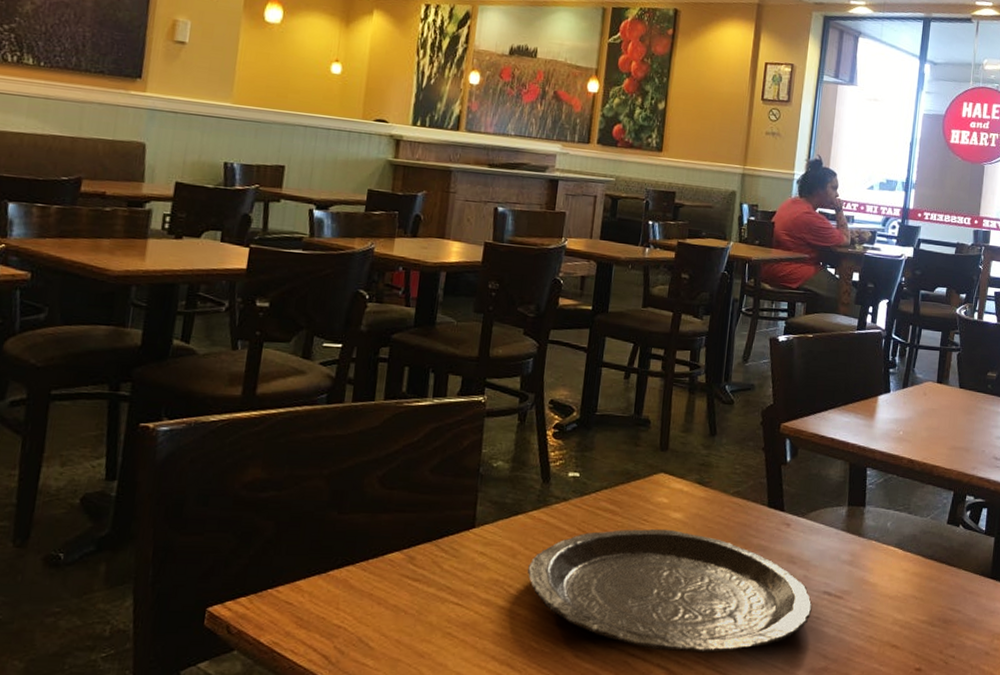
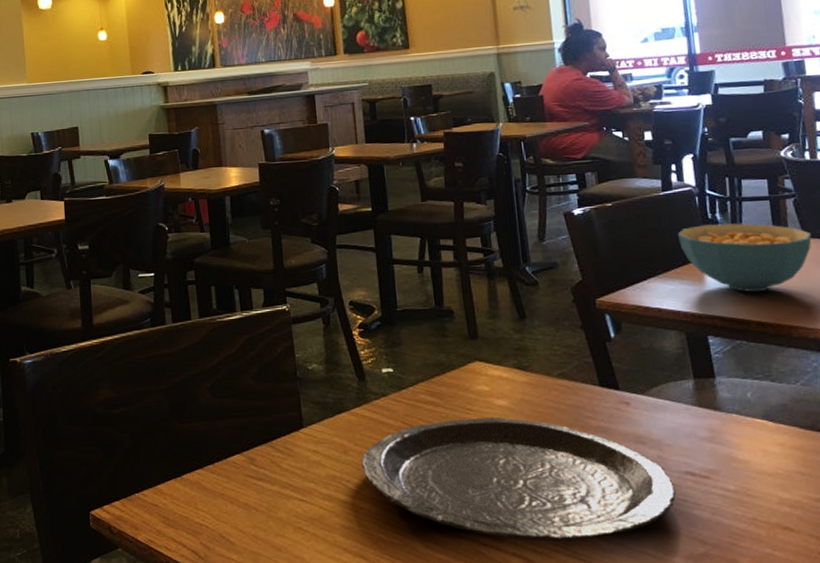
cereal bowl: none [861,365,965,432] -> present [677,223,812,292]

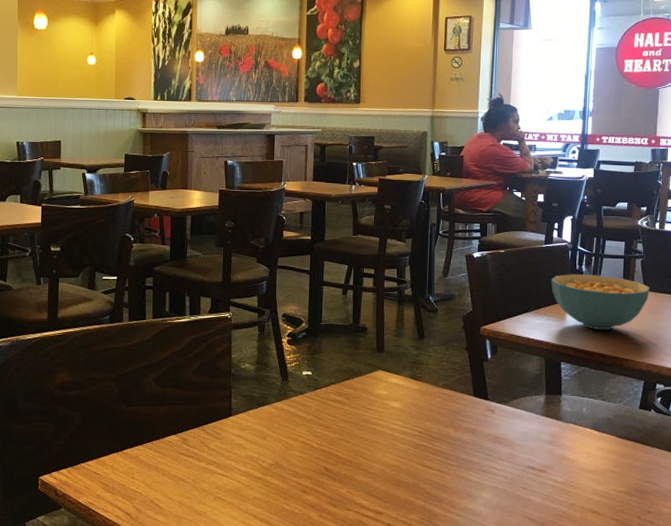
plate: present [360,416,676,540] -> none [275,415,519,515]

